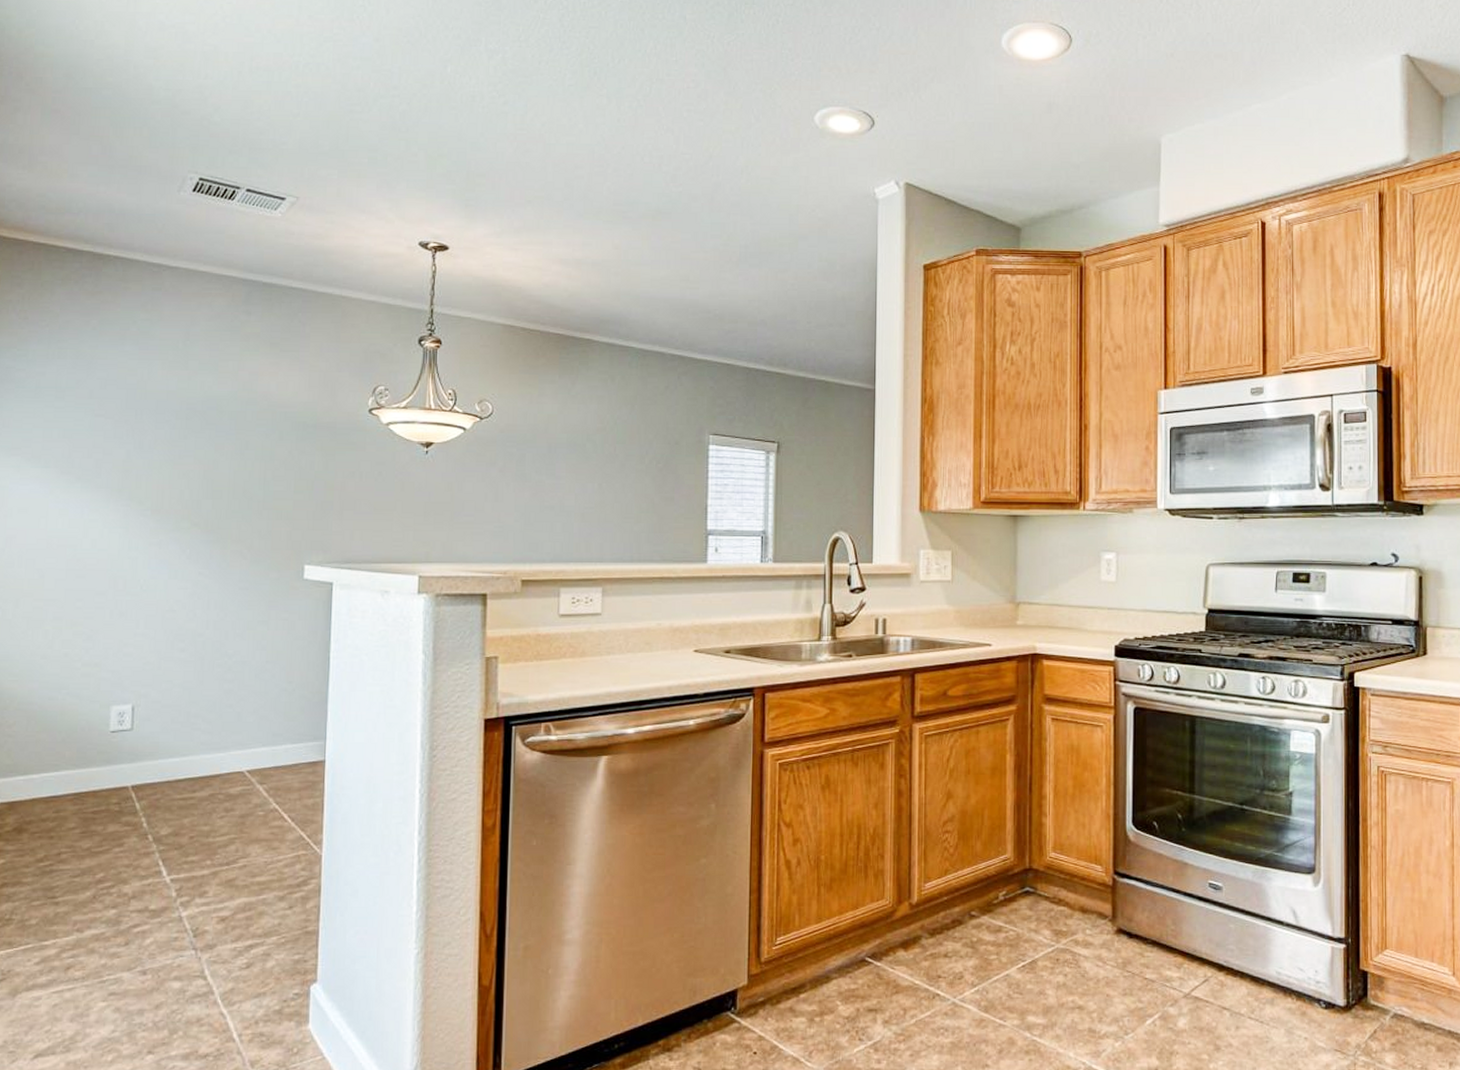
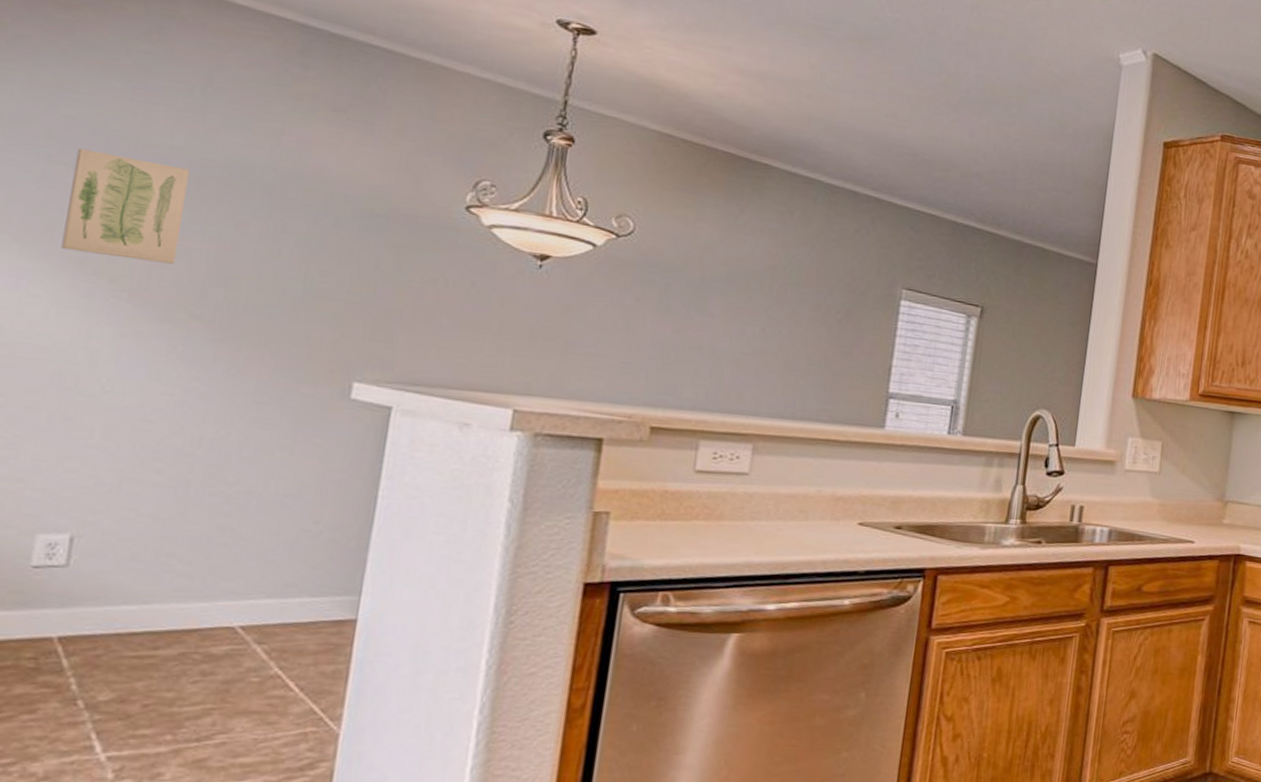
wall art: none [106,402,181,484] -> present [61,148,190,264]

